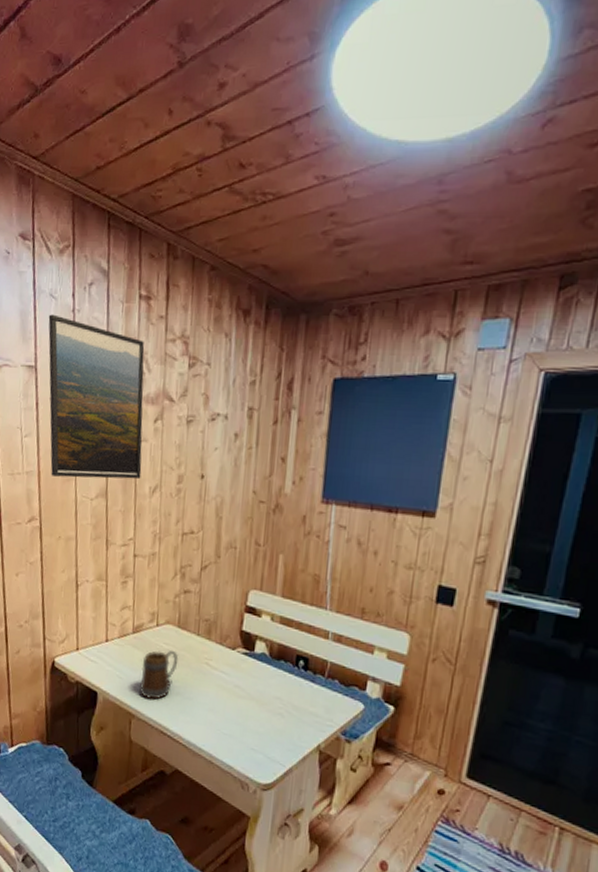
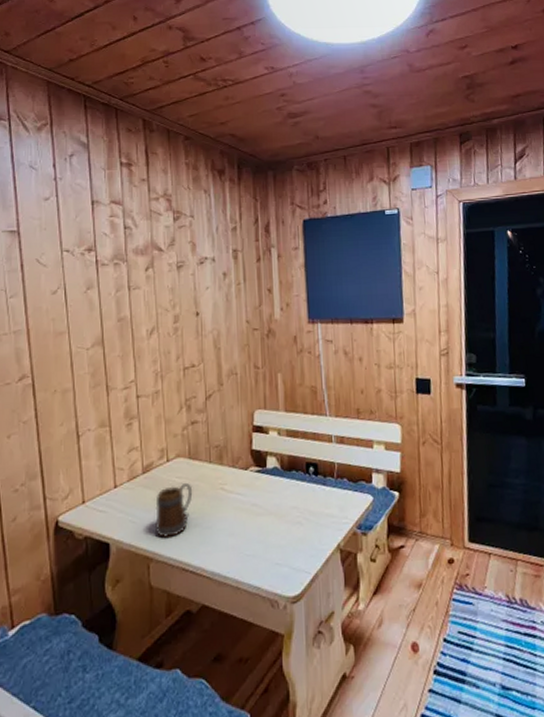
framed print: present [48,314,145,480] -> none [29,183,137,332]

